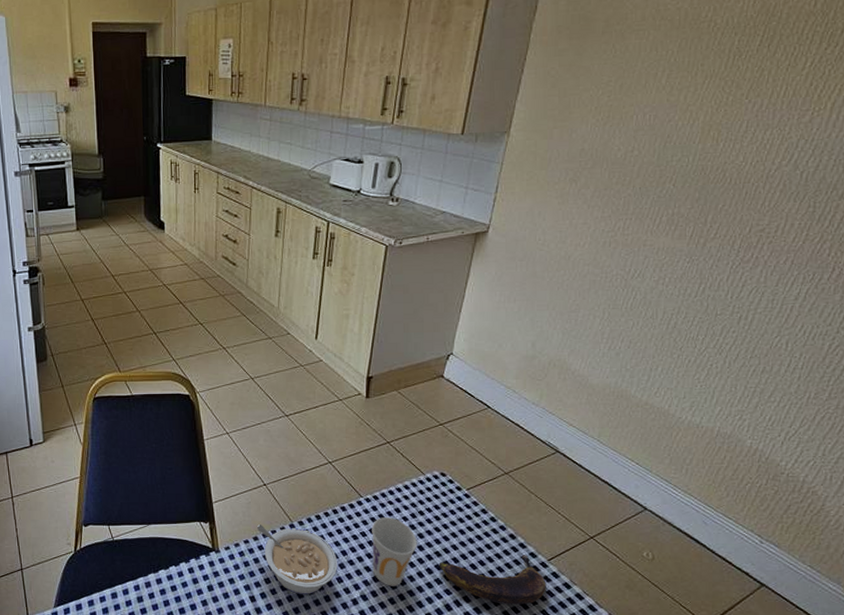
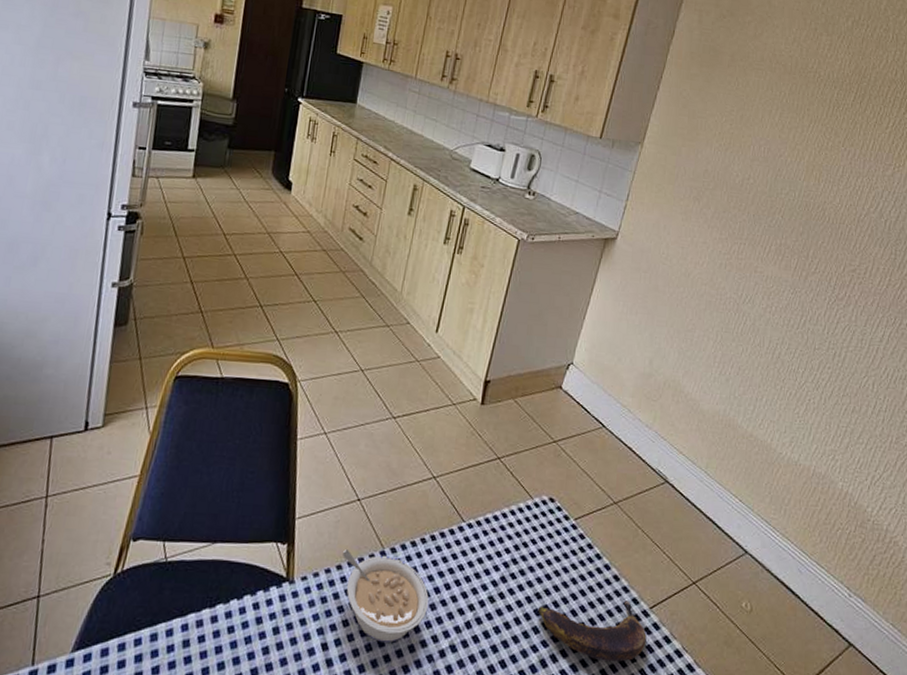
cup: present [372,517,417,587] -> none [466,548,518,635]

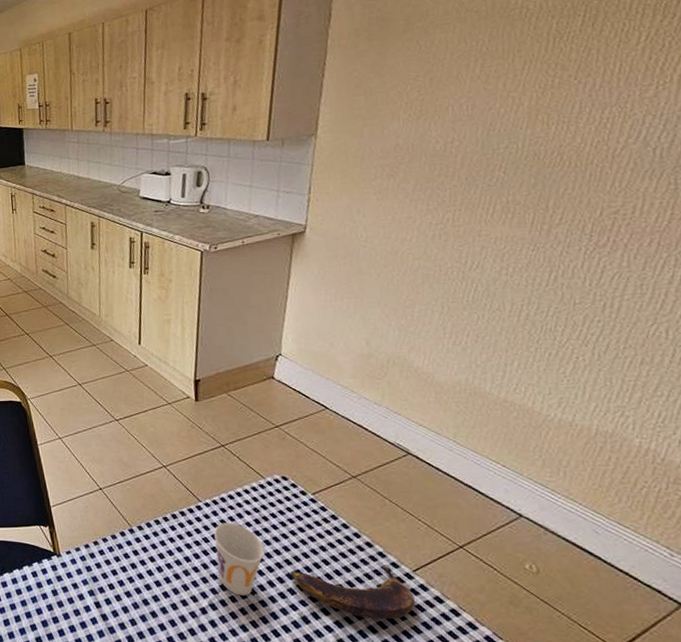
legume: present [343,550,429,644] -> none [96,529,182,603]
cup: none [466,548,518,635] -> present [214,523,265,596]

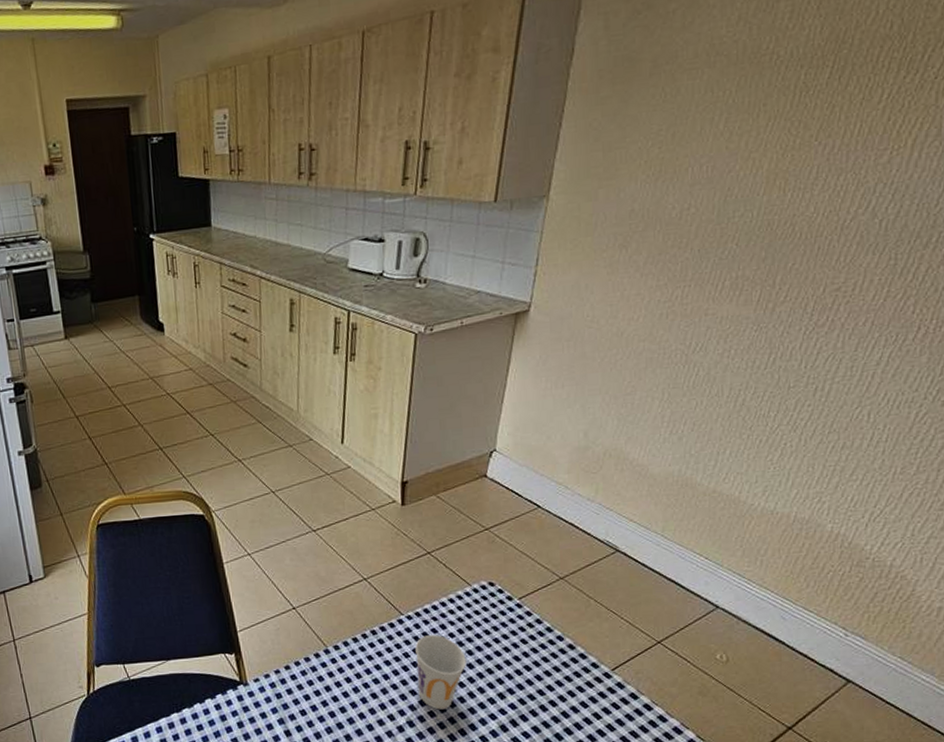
banana: present [290,564,415,620] -> none [491,666,611,721]

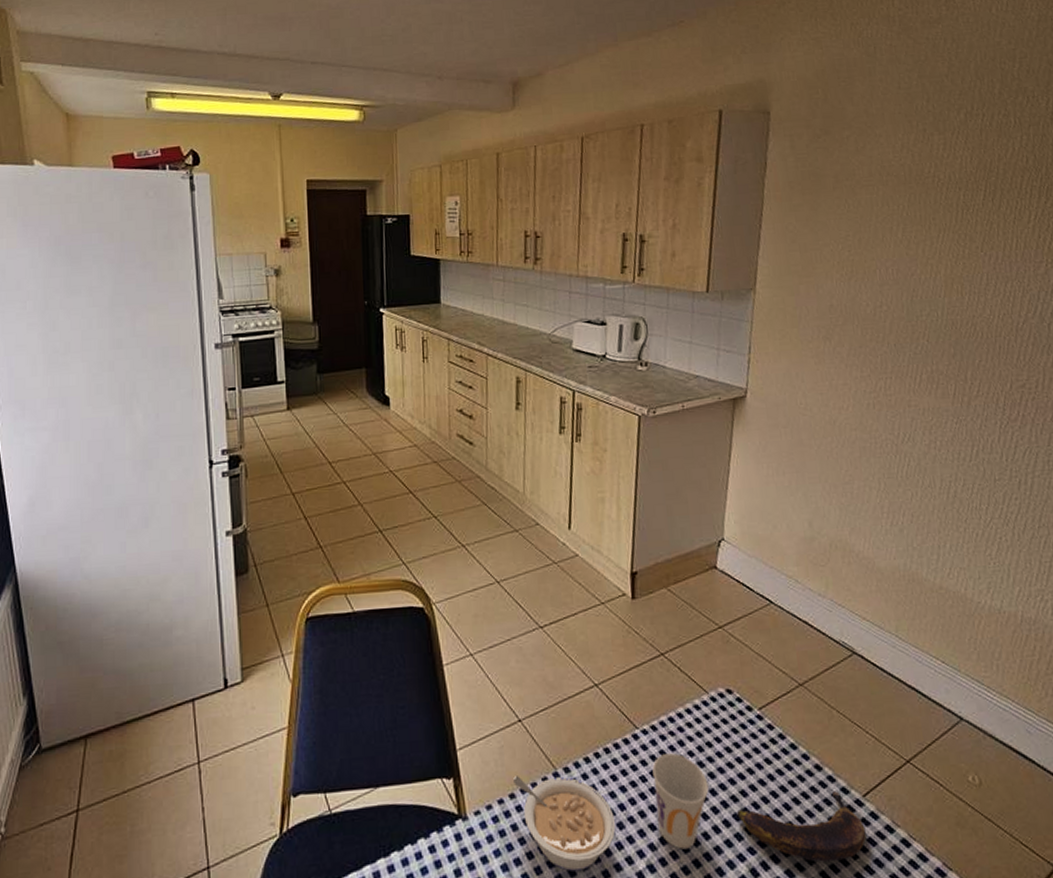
legume: none [288,652,379,726] -> present [513,776,615,872]
banana: none [491,666,611,721] -> present [736,791,867,862]

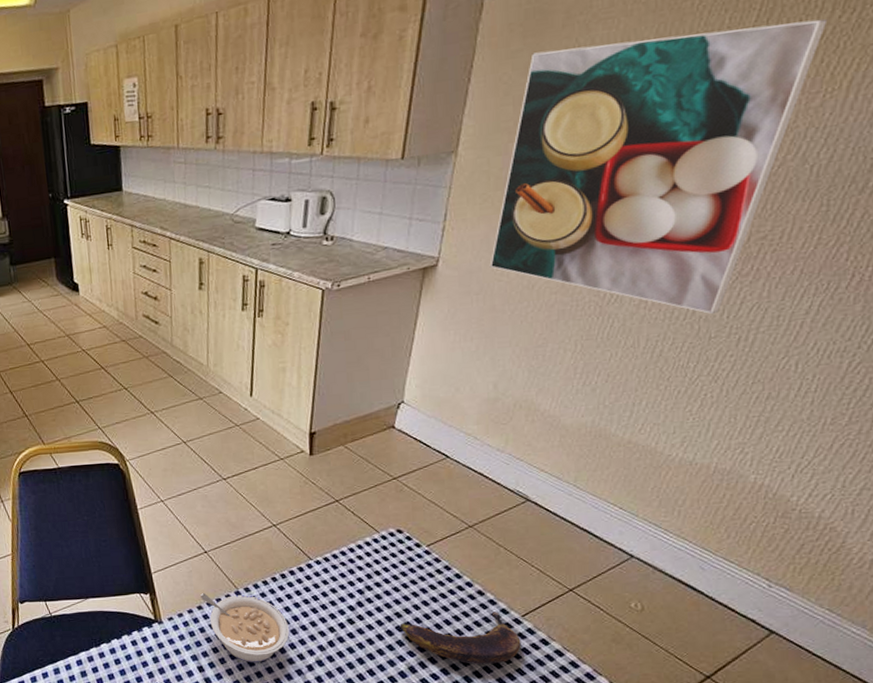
cup: present [652,753,709,850] -> none [324,579,375,651]
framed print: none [793,202,1037,457] -> present [489,18,828,315]

